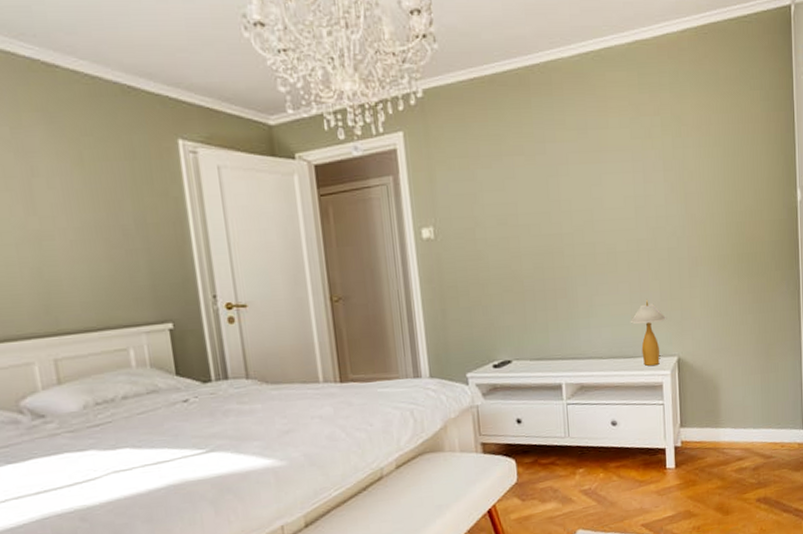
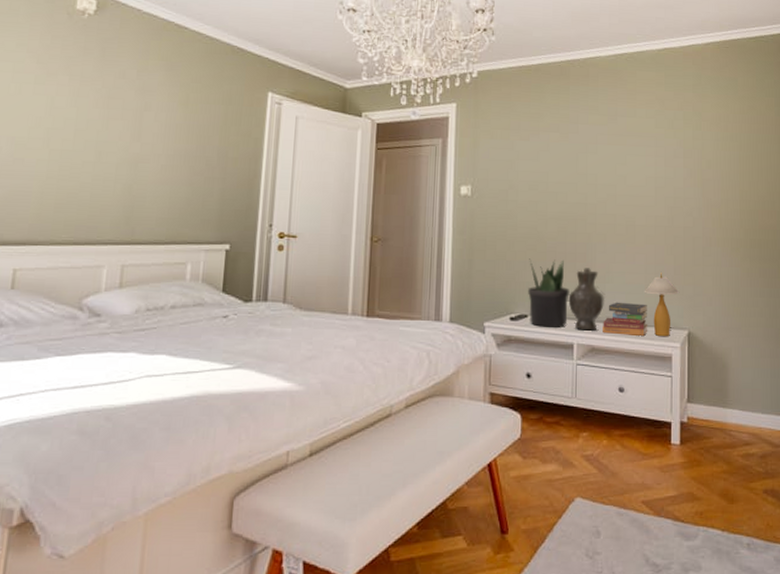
planter: none [506,298,553,371] -> present [528,258,570,327]
decorative vase: none [553,303,590,370] -> present [569,268,604,331]
books: none [590,335,637,370] -> present [603,302,648,337]

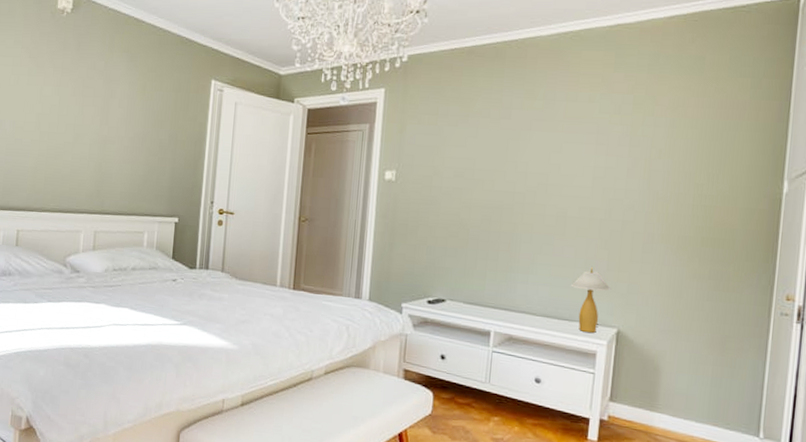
planter: present [528,258,570,327] -> none [446,245,490,314]
decorative vase: present [569,268,604,331] -> none [489,257,527,320]
books: present [603,302,648,337] -> none [522,293,573,331]

